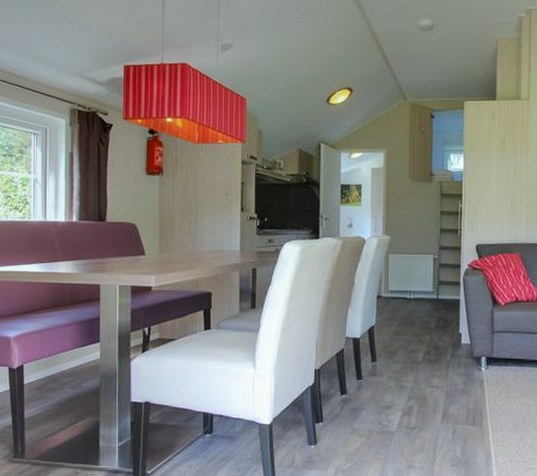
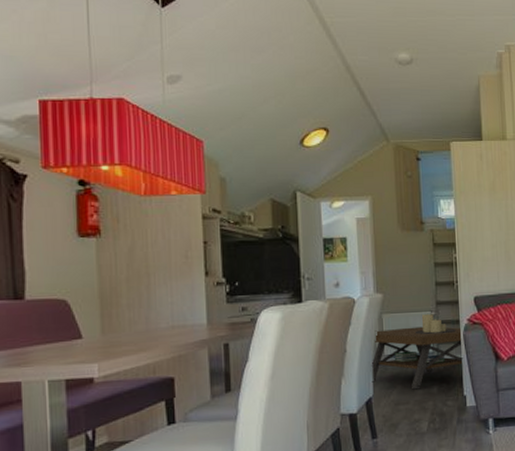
coffee table: none [375,256,462,323] -> present [371,313,464,390]

